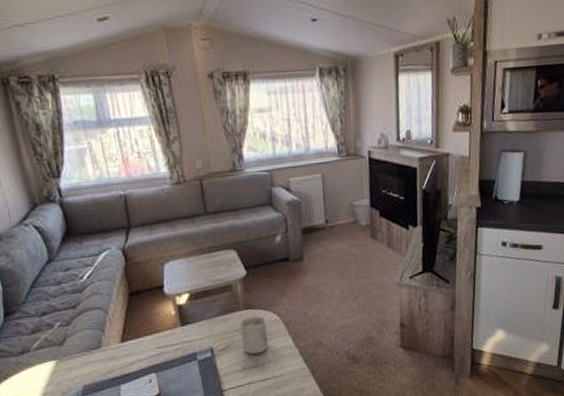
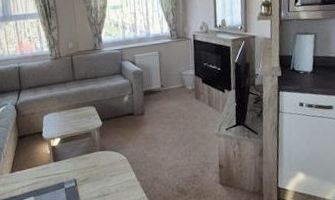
mug: present [240,315,269,355] -> none [96,156,118,185]

